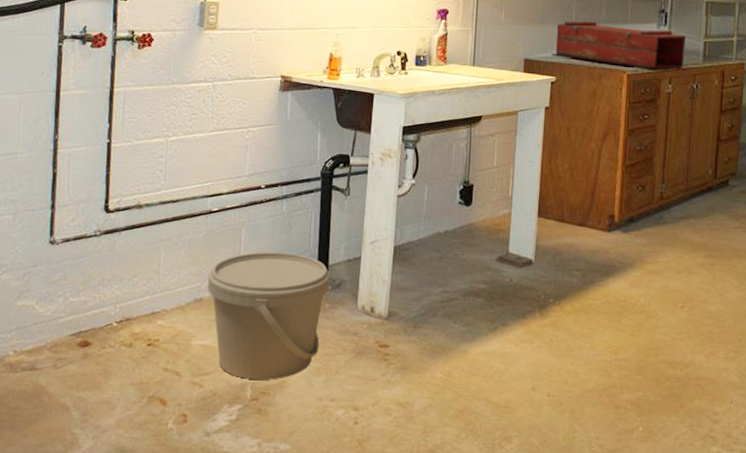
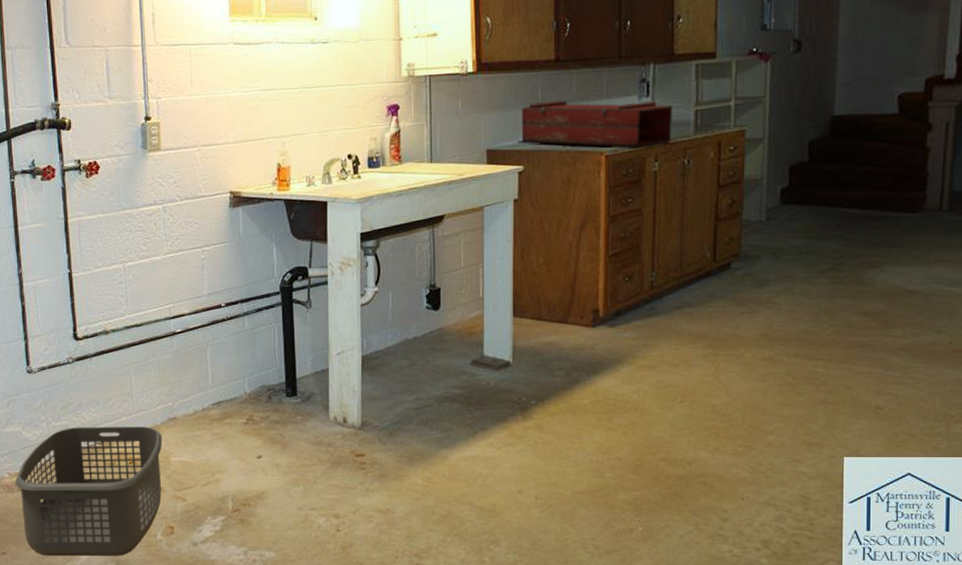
clothes hamper: none [20,303,186,446] -> present [15,427,163,557]
bucket: present [207,252,331,380] -> none [179,369,300,492]

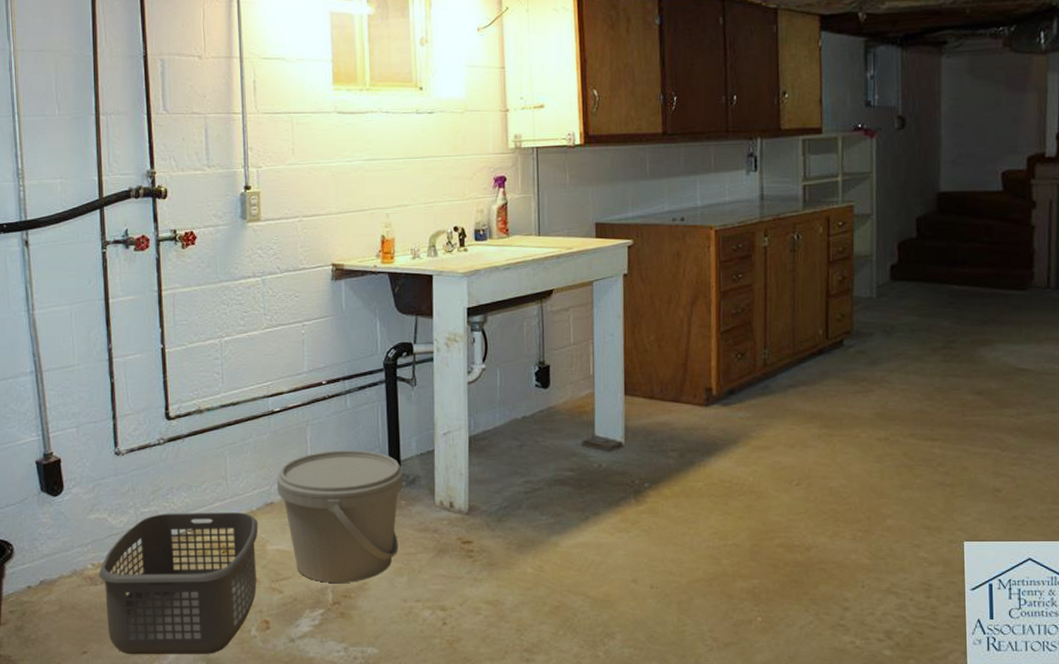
bucket: none [179,369,300,492] -> present [276,450,404,583]
wooden crate: present [516,100,673,150] -> none [625,174,782,225]

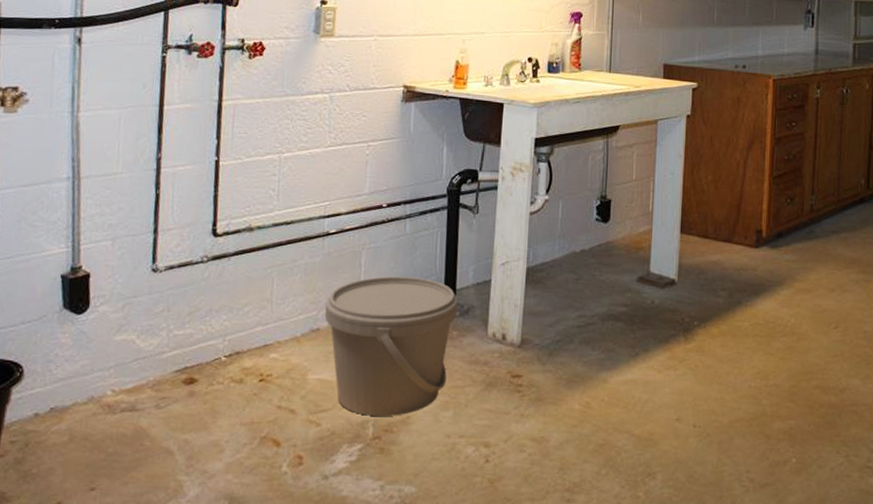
clothes hamper: present [99,512,259,655] -> none [118,336,301,493]

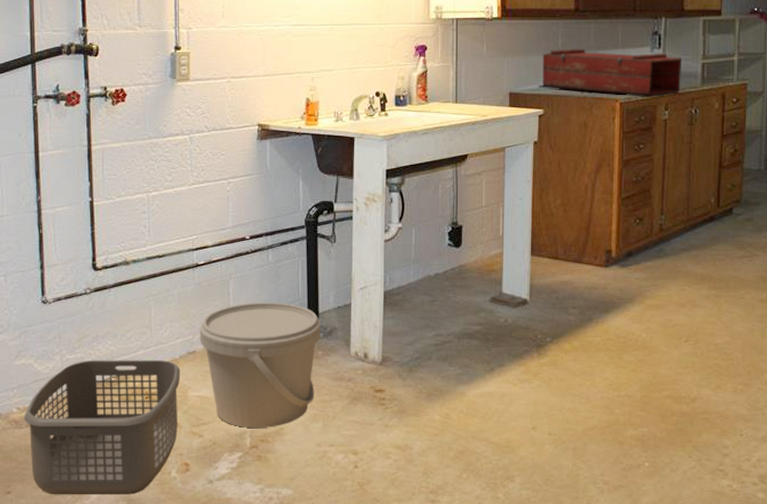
clothes hamper: none [118,336,301,493] -> present [24,360,181,495]
wooden crate: none [692,22,835,76] -> present [537,48,683,99]

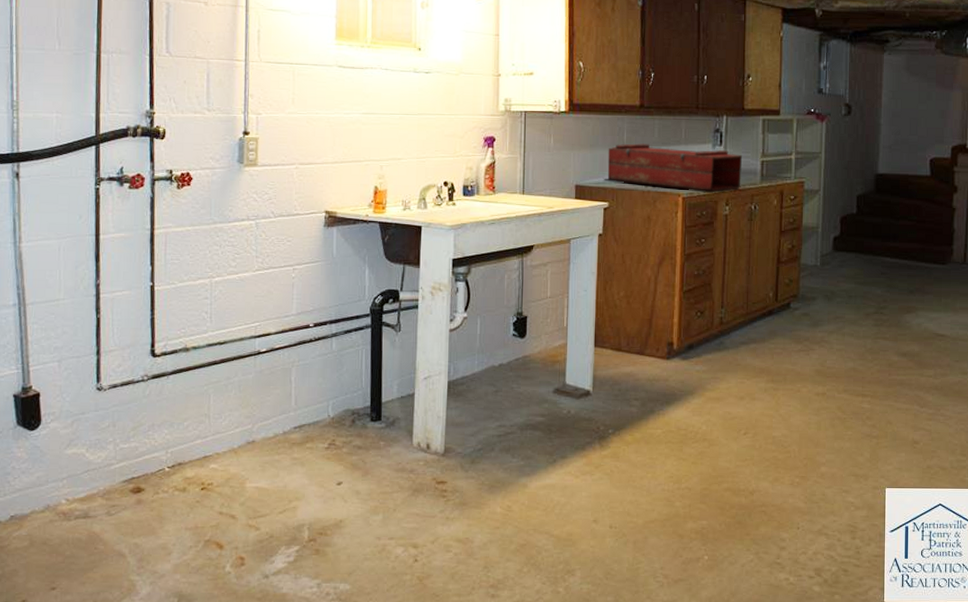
clothes hamper: present [24,360,181,495] -> none [73,449,239,591]
bucket: present [199,303,321,428] -> none [259,391,384,520]

